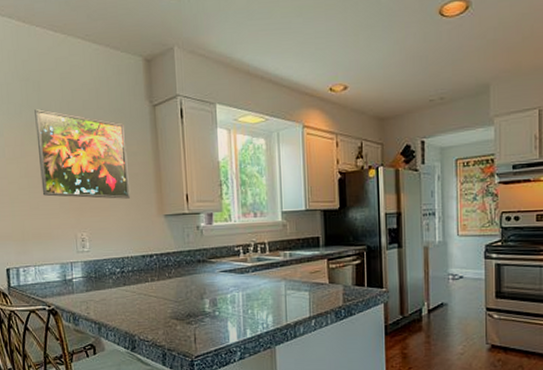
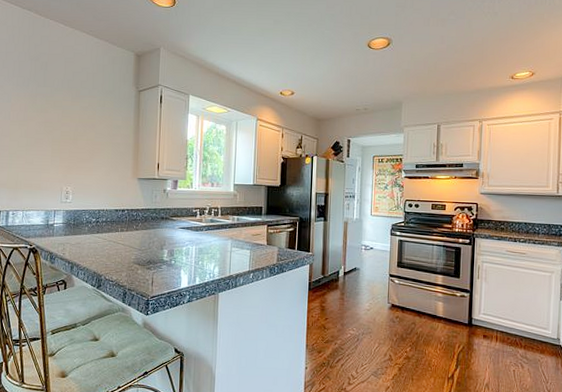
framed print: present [34,108,130,199] -> none [37,83,113,162]

